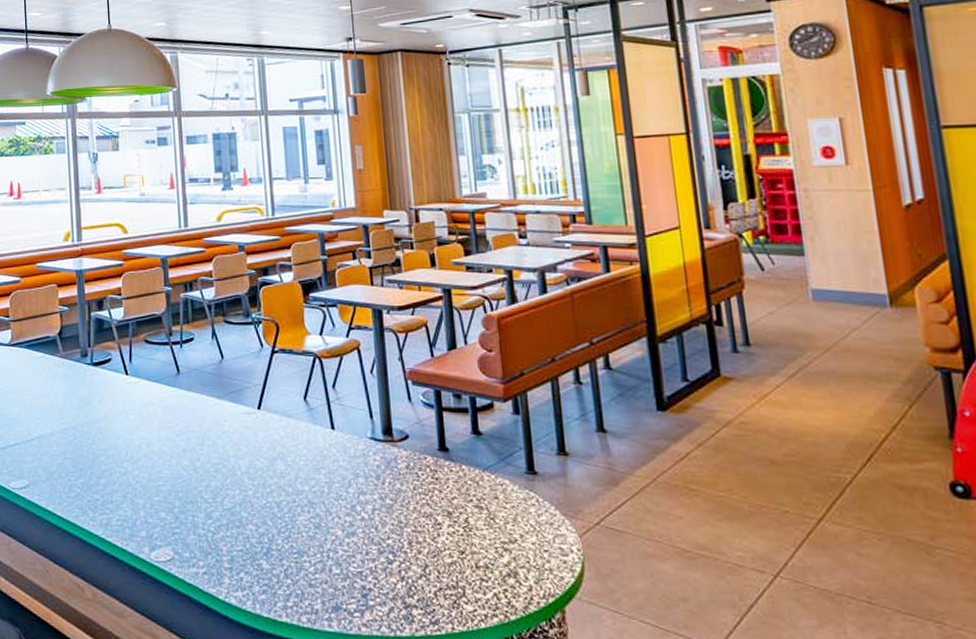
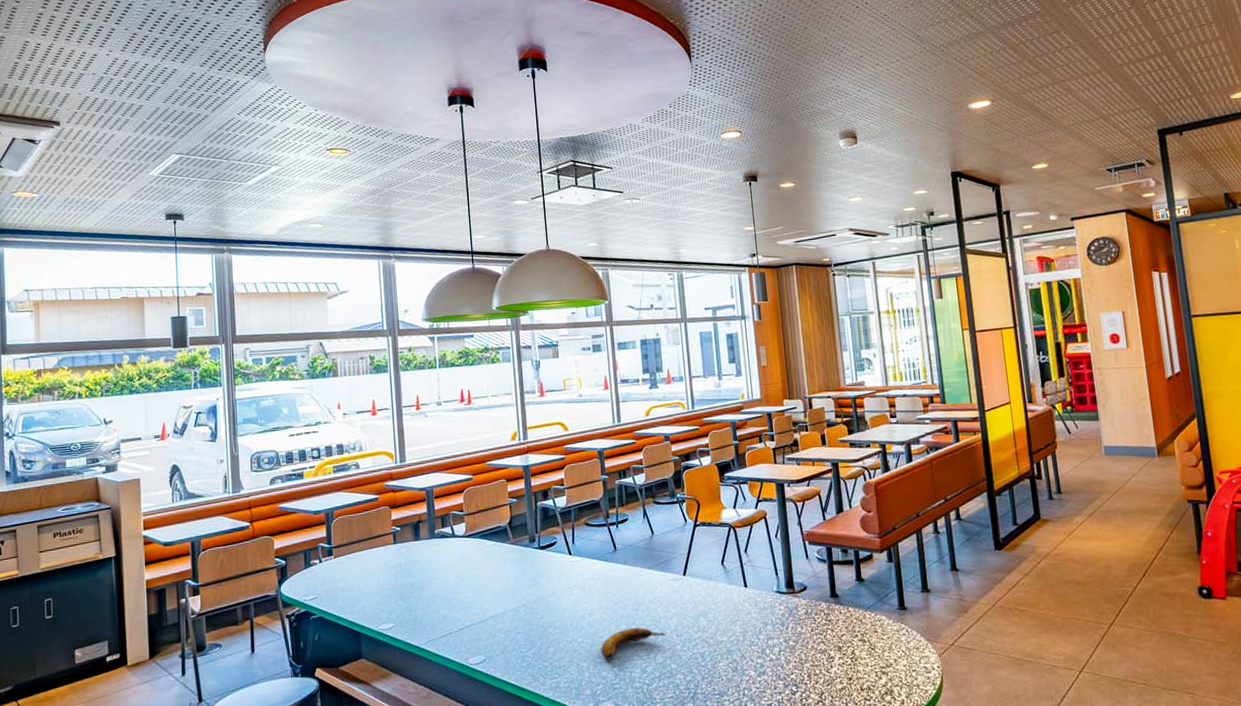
banana: none [159,465,236,499] -> present [600,627,666,660]

